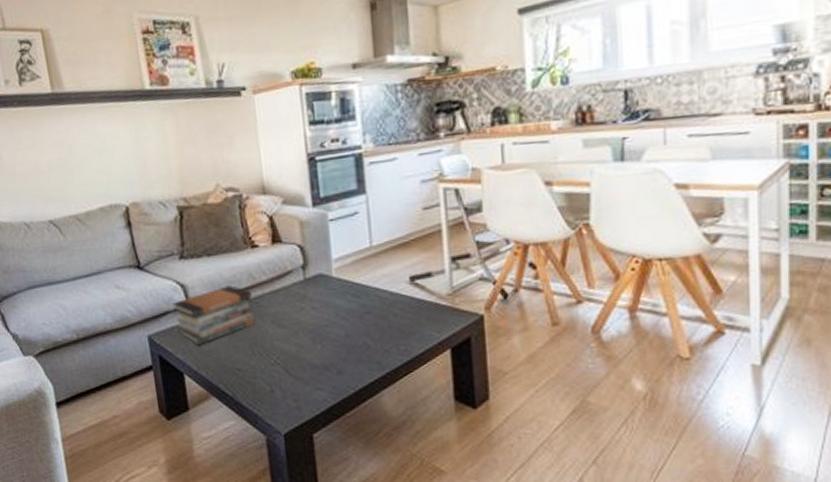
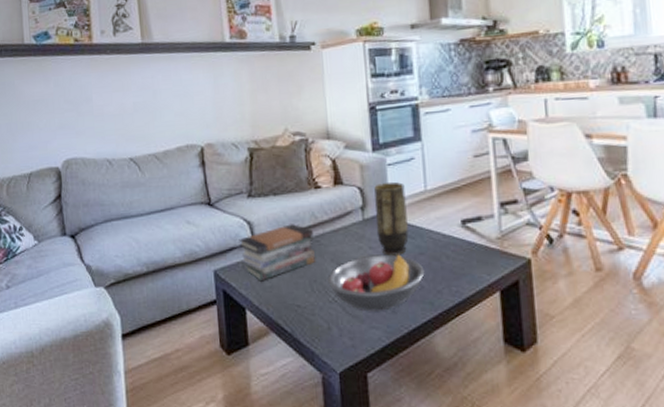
fruit bowl: none [269,313,371,373] -> present [328,254,425,312]
vase: none [315,238,354,316] -> present [374,181,409,256]

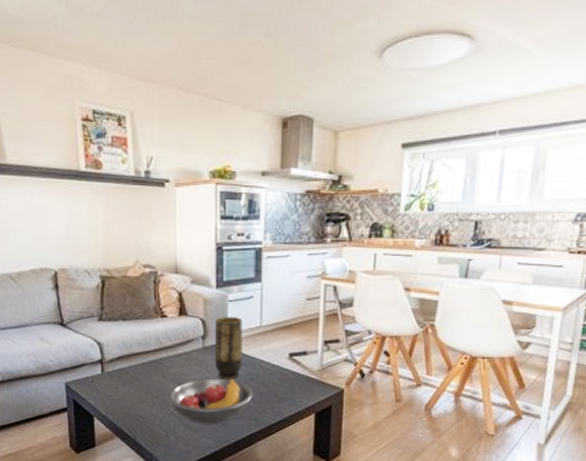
book stack: present [238,224,315,280] -> none [89,347,158,394]

